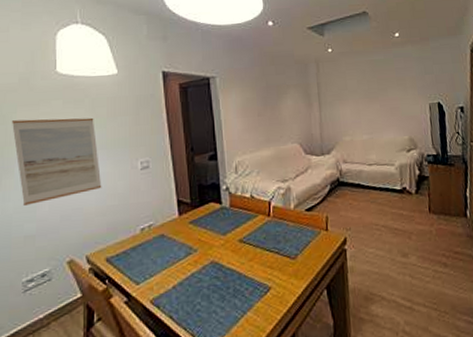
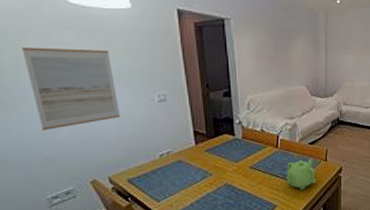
teapot: none [281,228,317,268] -> present [286,159,316,191]

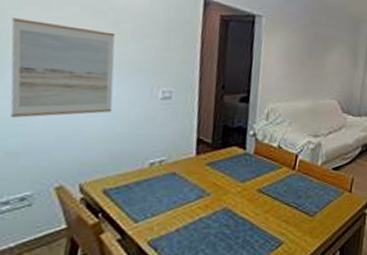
teapot: present [286,159,316,191] -> none [300,187,337,226]

